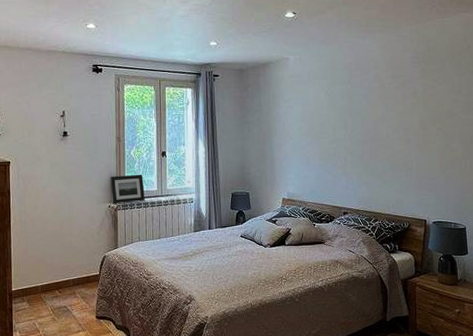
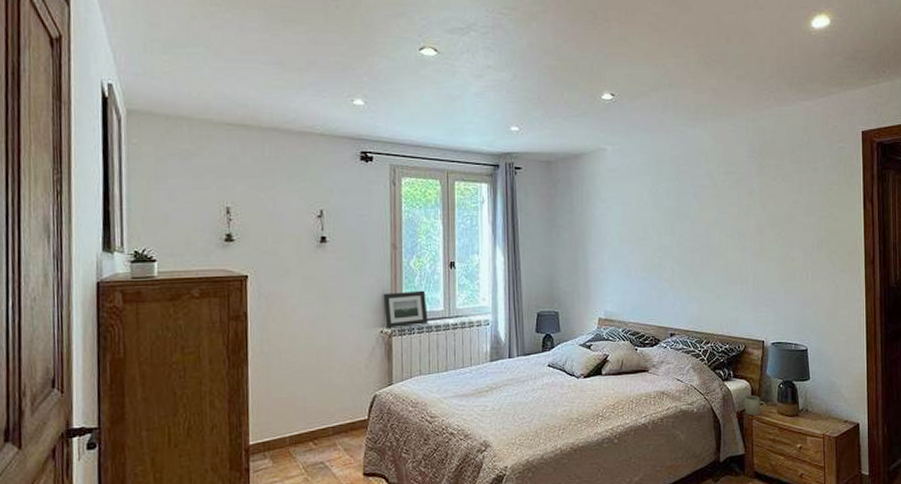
mug: none [408,266,428,284] -> present [744,395,766,416]

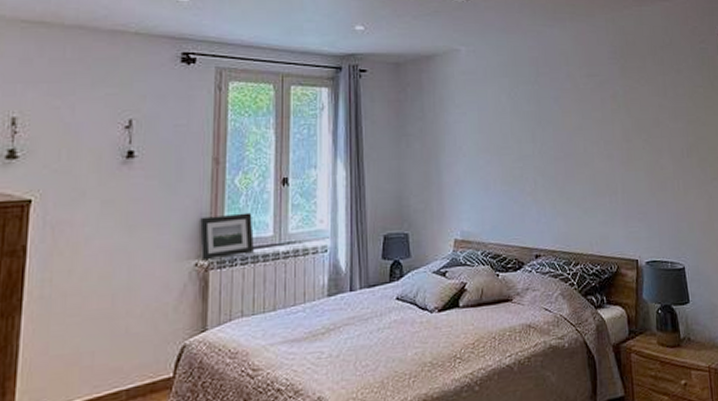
mug: present [744,395,766,416] -> none [620,324,645,349]

